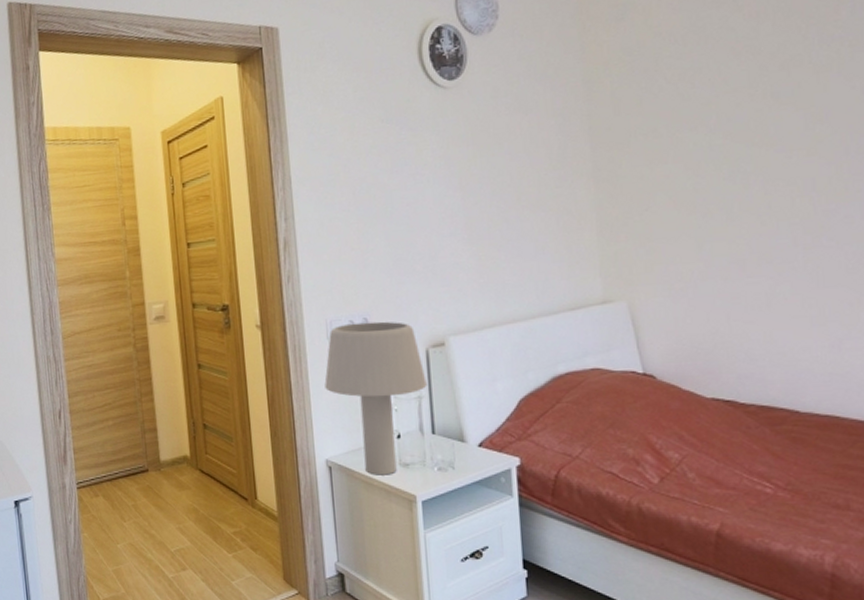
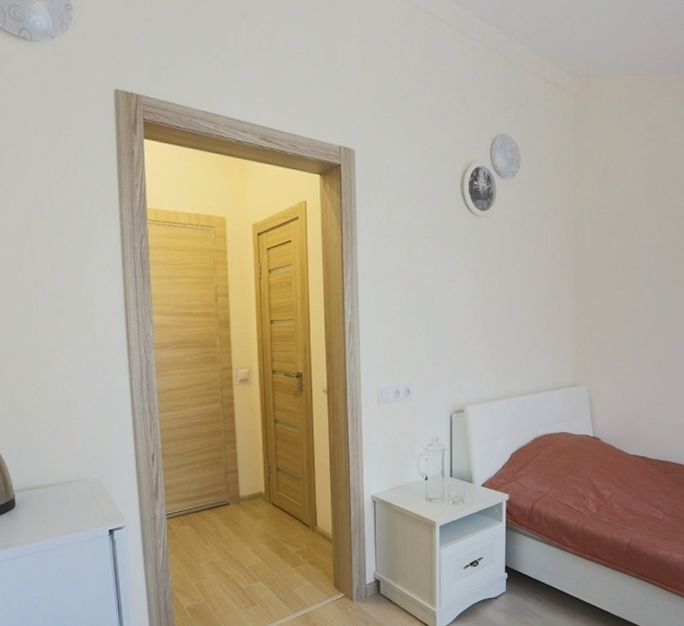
table lamp: present [324,321,427,475] -> none [374,392,449,507]

